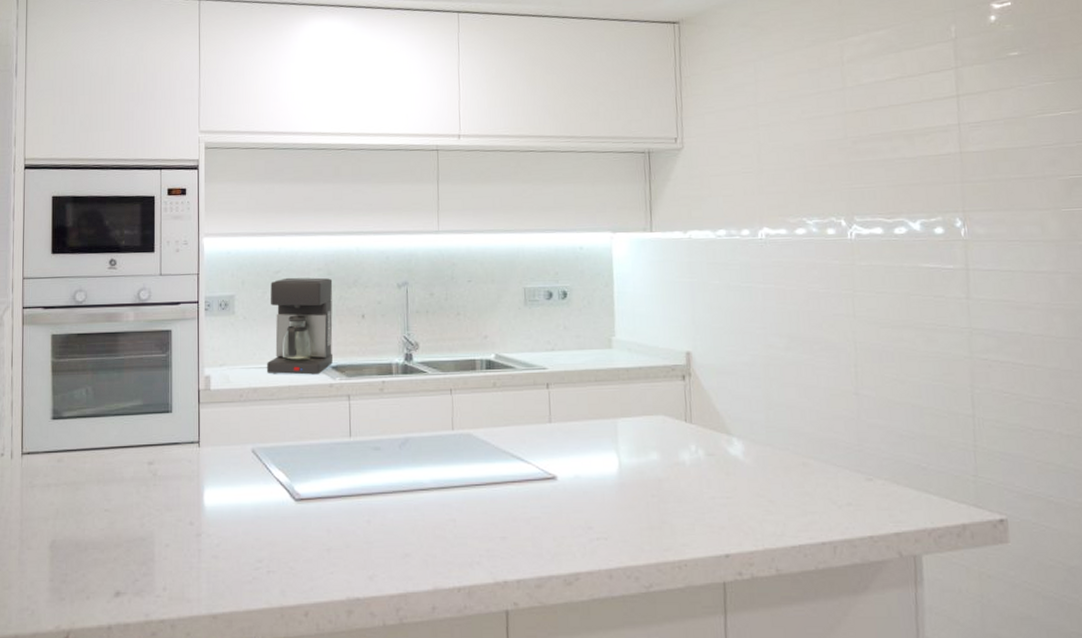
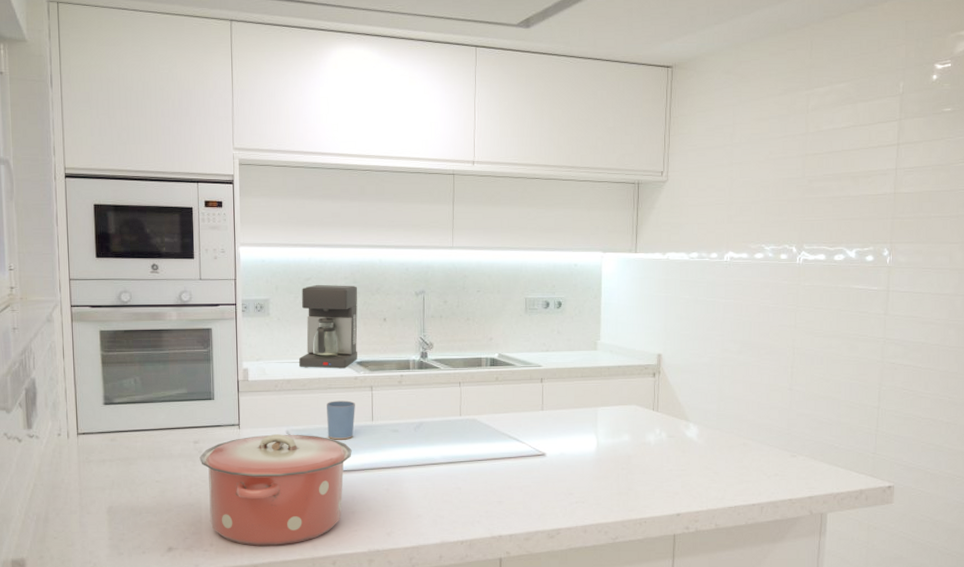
casserole: none [154,453,327,591] -> present [199,434,352,546]
mug: none [298,412,331,460] -> present [327,400,355,440]

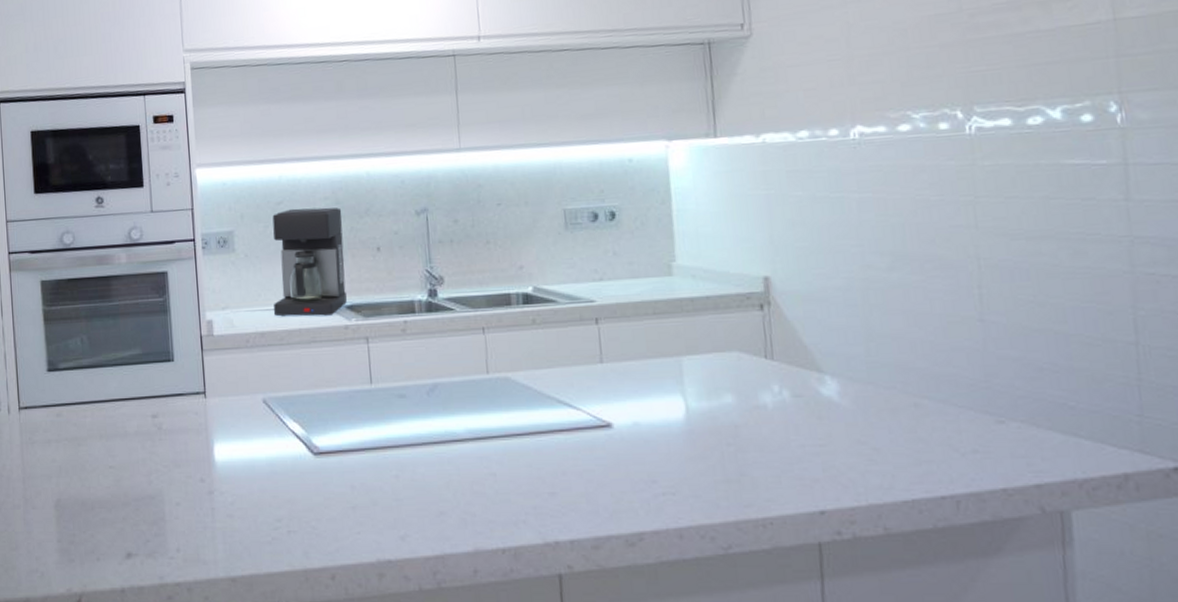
casserole: present [199,434,352,546] -> none [159,403,348,552]
mug: present [327,400,355,440] -> none [311,357,349,410]

